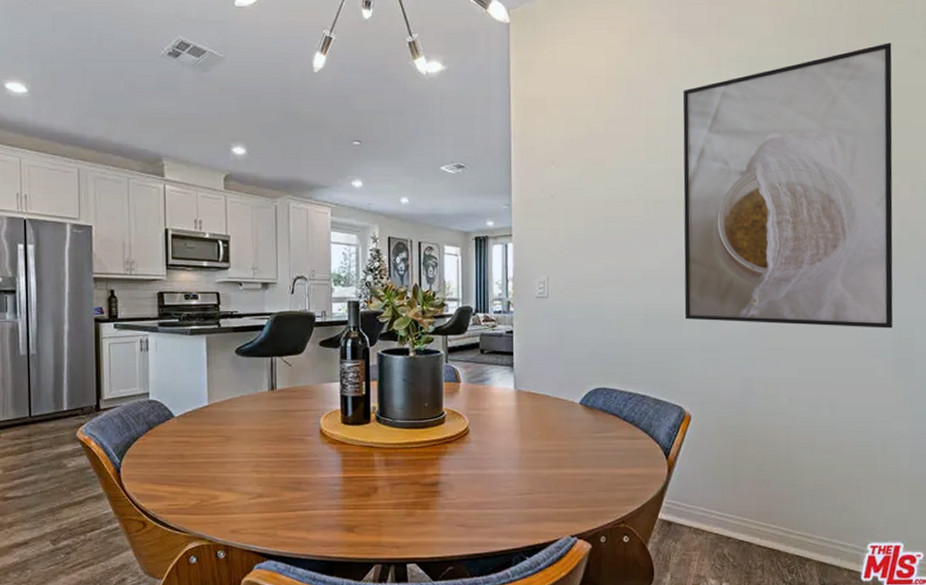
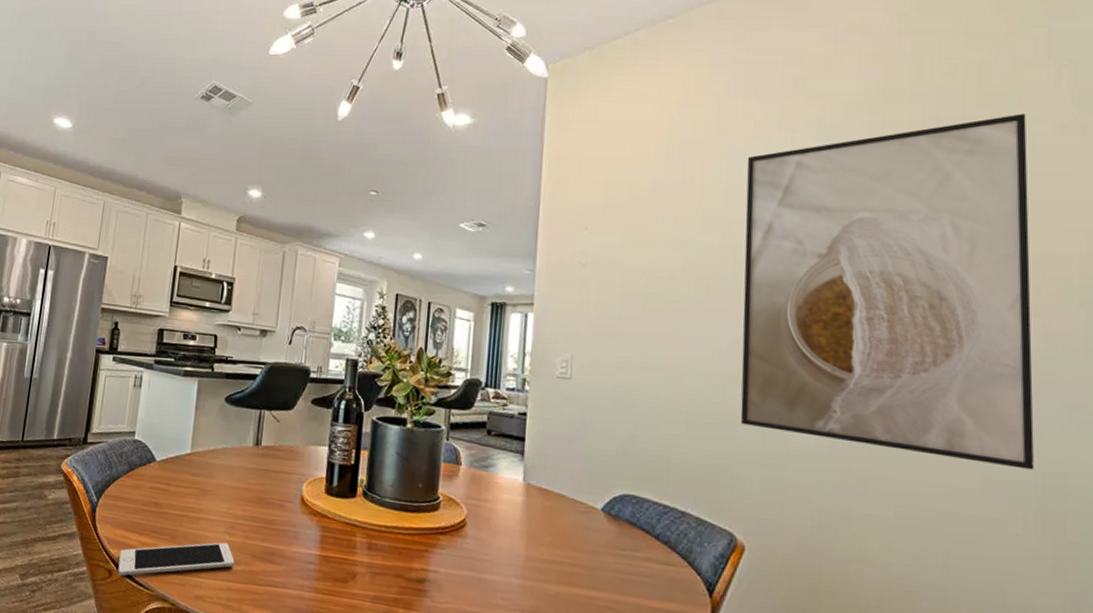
cell phone: none [151,479,265,525] -> present [117,542,235,577]

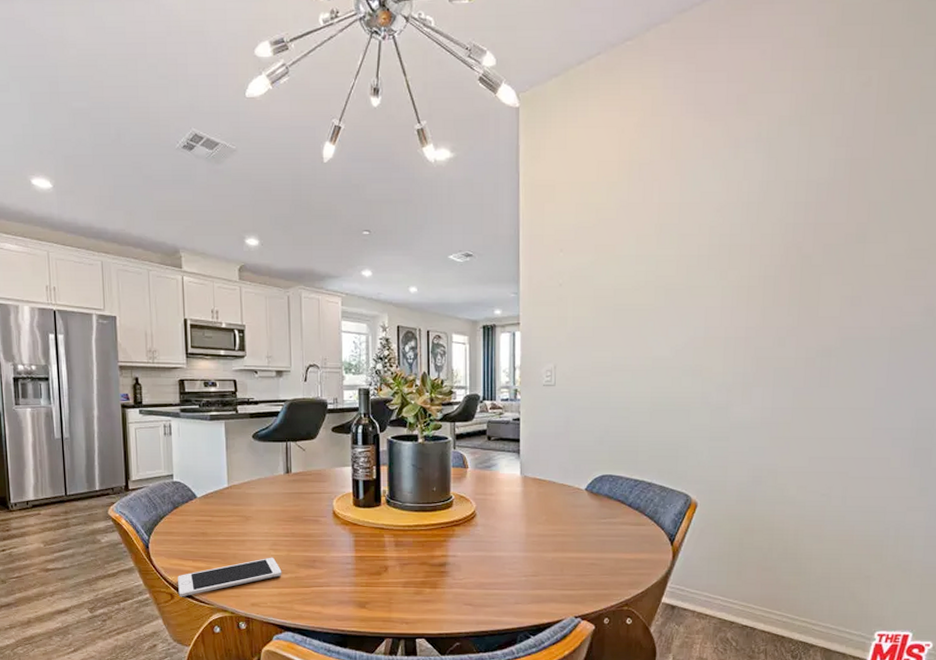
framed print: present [740,113,1035,470] -> none [693,118,925,418]

